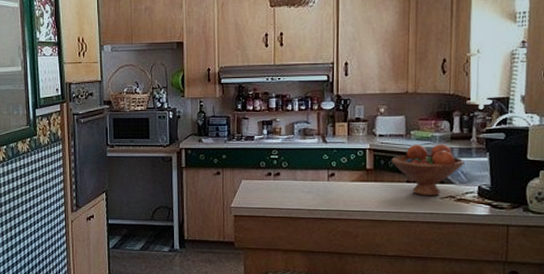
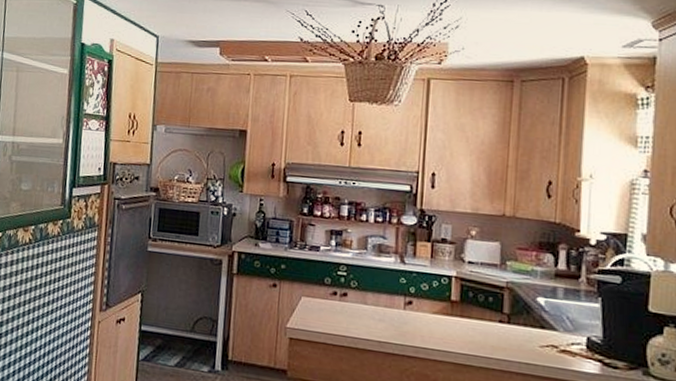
fruit bowl: present [391,144,464,197] -> none [481,277,571,343]

